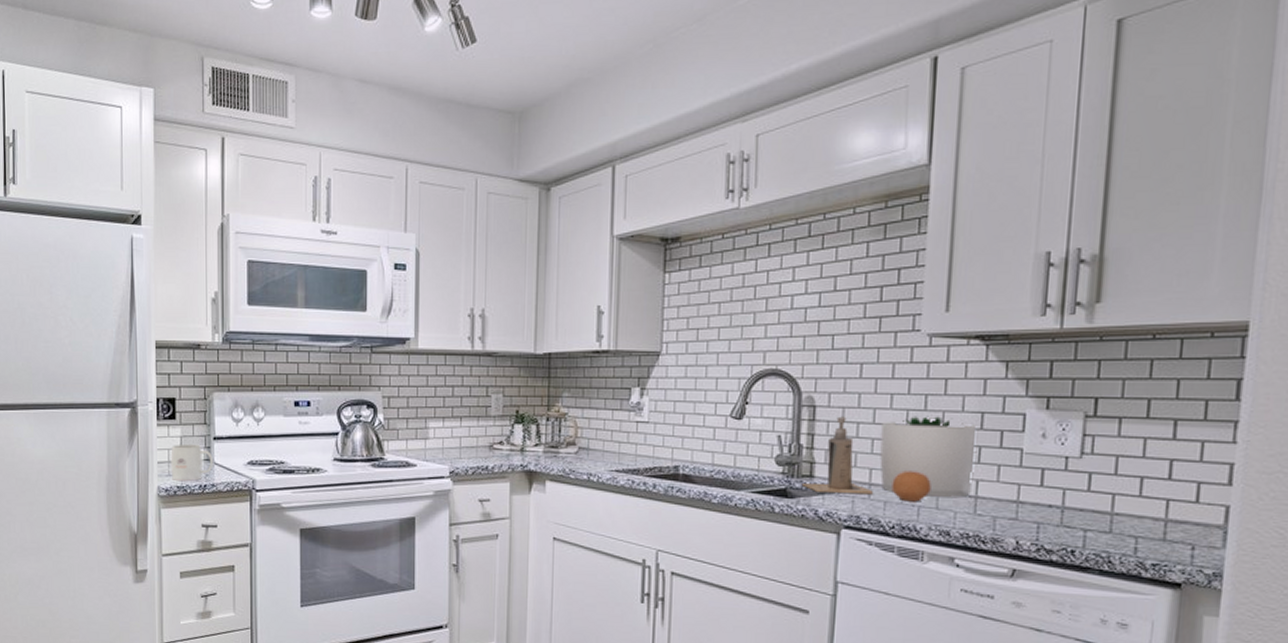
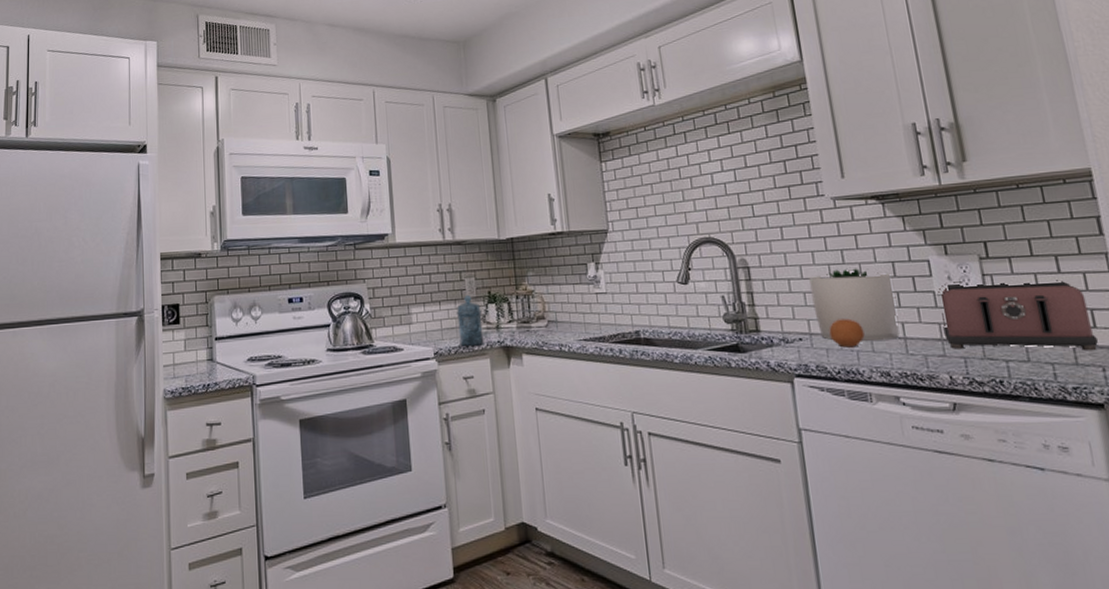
mug: present [170,444,214,482] -> none [175,345,217,383]
canister: none [478,412,506,467] -> present [456,294,484,346]
soap dispenser: present [801,416,873,495] -> none [750,274,815,346]
toaster: none [1021,440,1196,528] -> present [938,280,1098,351]

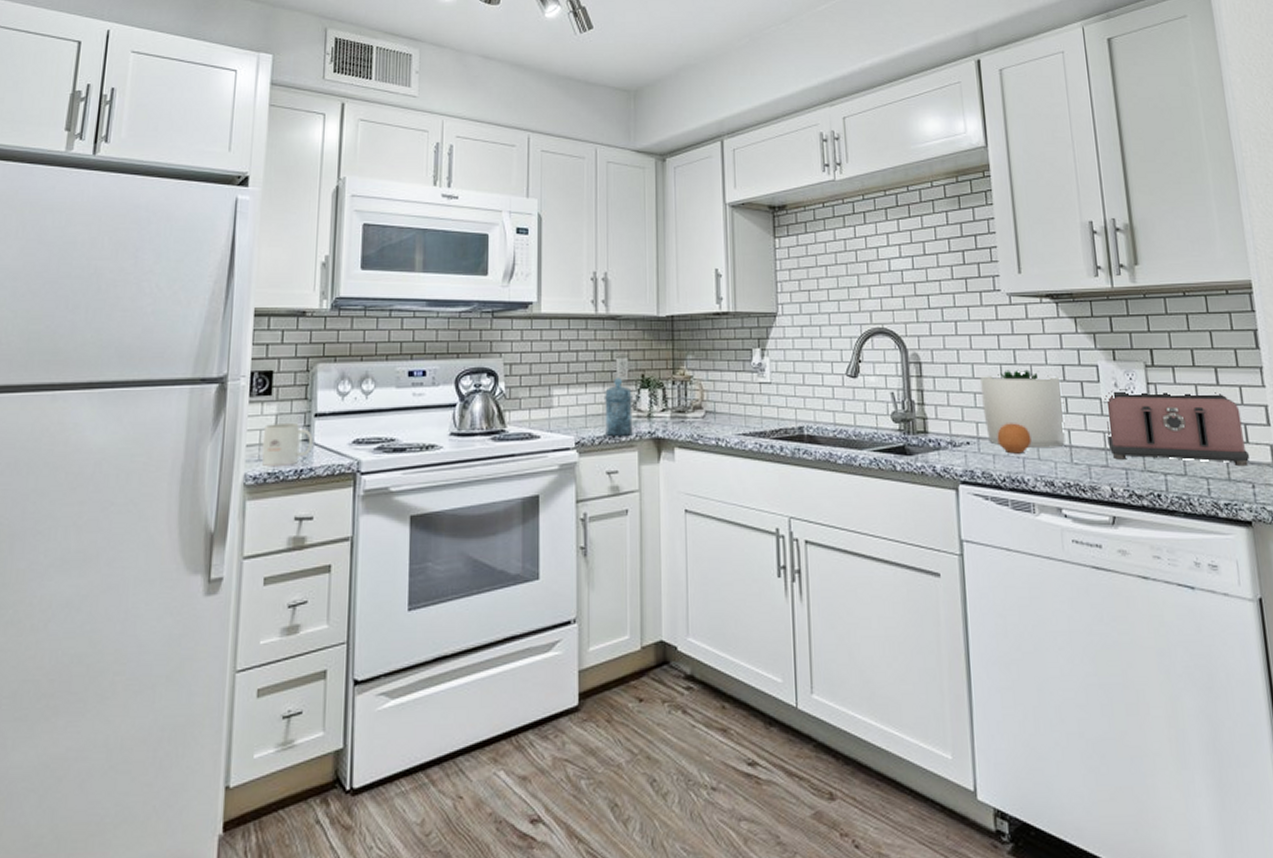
mug: none [175,345,217,383] -> present [261,422,314,467]

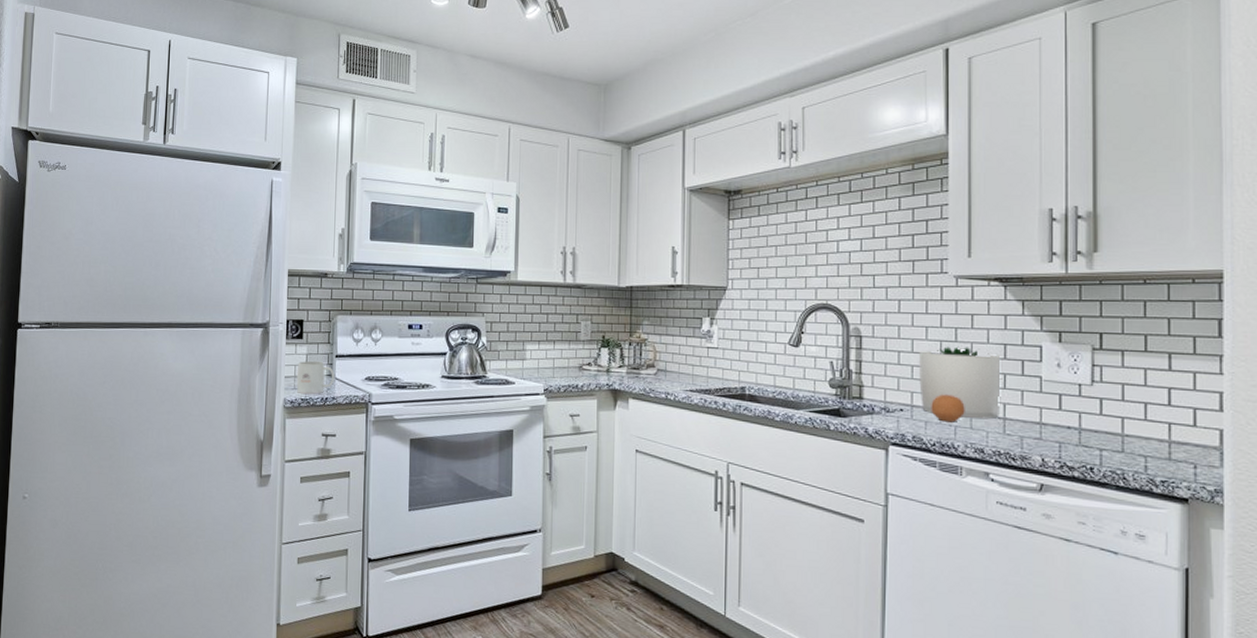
canister: present [604,377,633,436] -> none [569,337,594,386]
toaster: present [1104,389,1249,467] -> none [1044,369,1194,448]

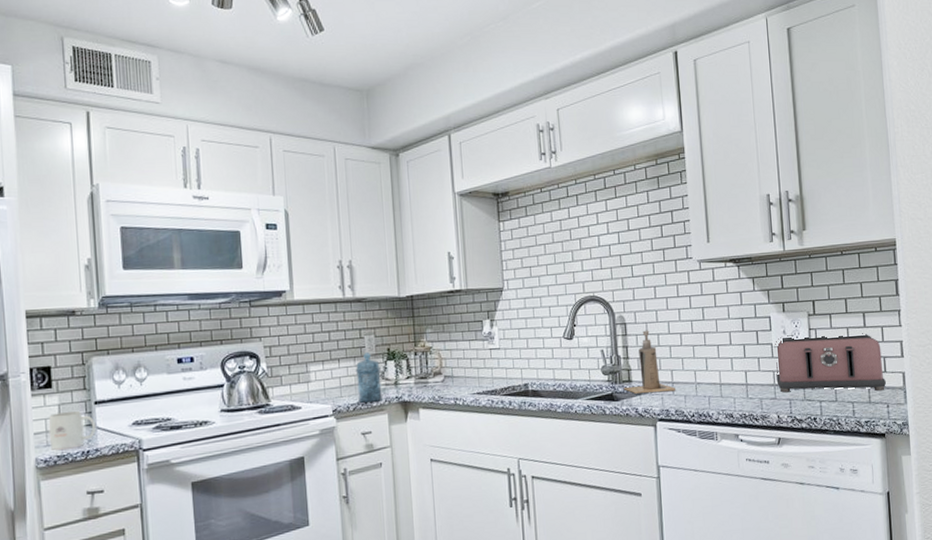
canister: none [569,337,594,386] -> present [355,351,382,403]
soap dispenser: none [852,346,915,415] -> present [623,330,675,395]
planter: present [919,346,1003,420] -> none [675,324,743,389]
fruit: present [931,394,965,422] -> none [688,368,716,394]
toaster: none [1044,369,1194,448] -> present [775,333,886,393]

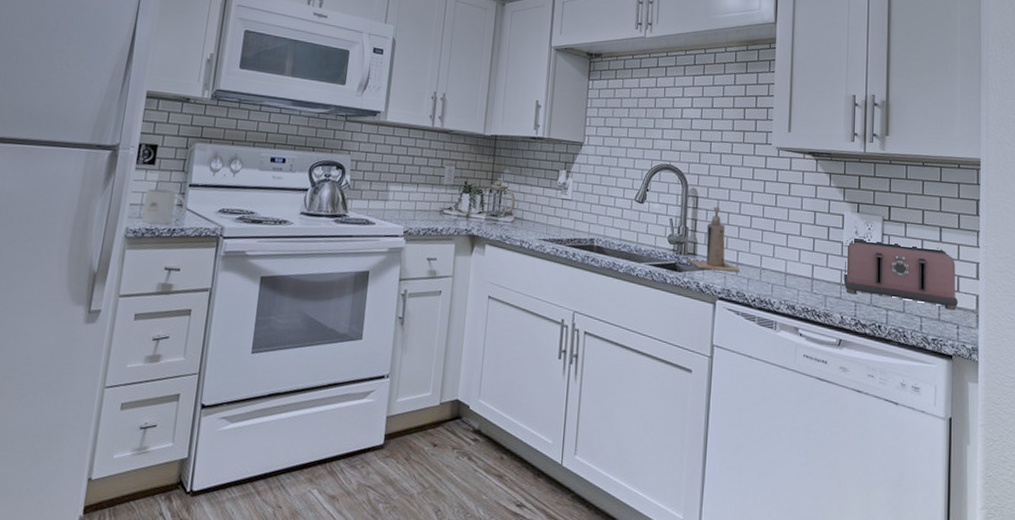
canister: present [355,351,382,403] -> none [429,181,456,231]

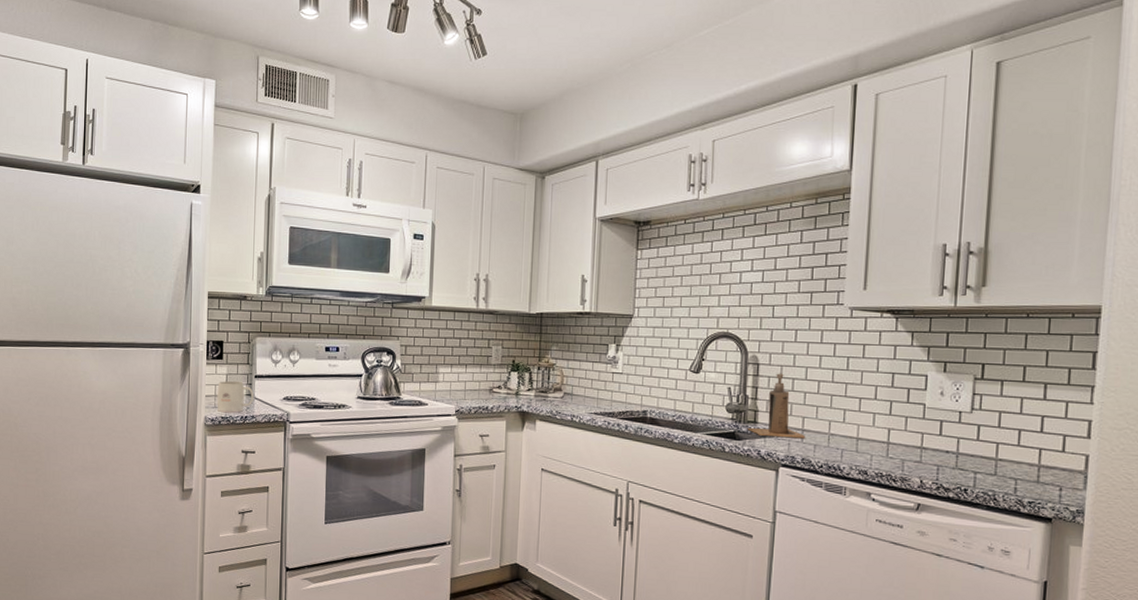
toaster: present [843,236,958,311] -> none [924,397,1062,472]

